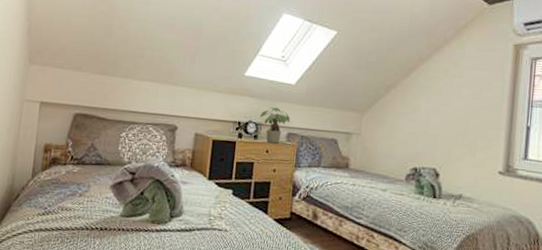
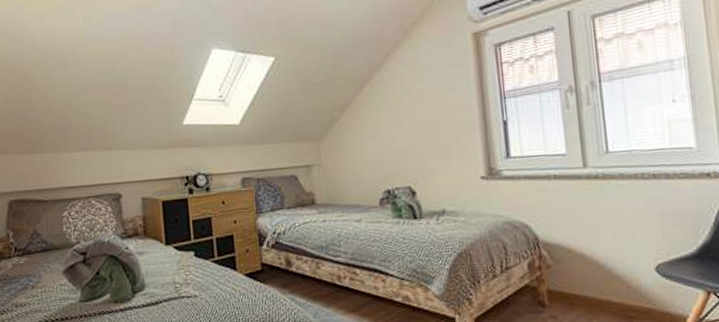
potted plant: present [260,106,290,145] -> none [208,152,242,194]

